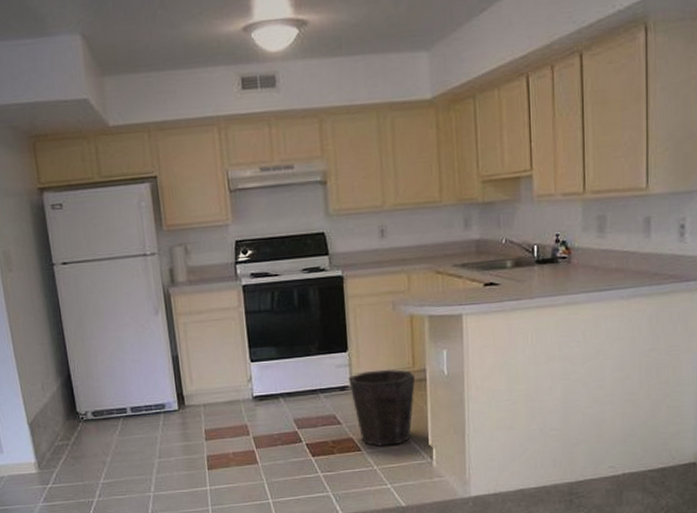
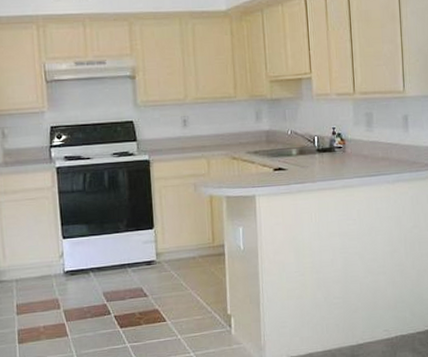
waste bin: present [349,369,416,447] -> none [155,244,215,317]

